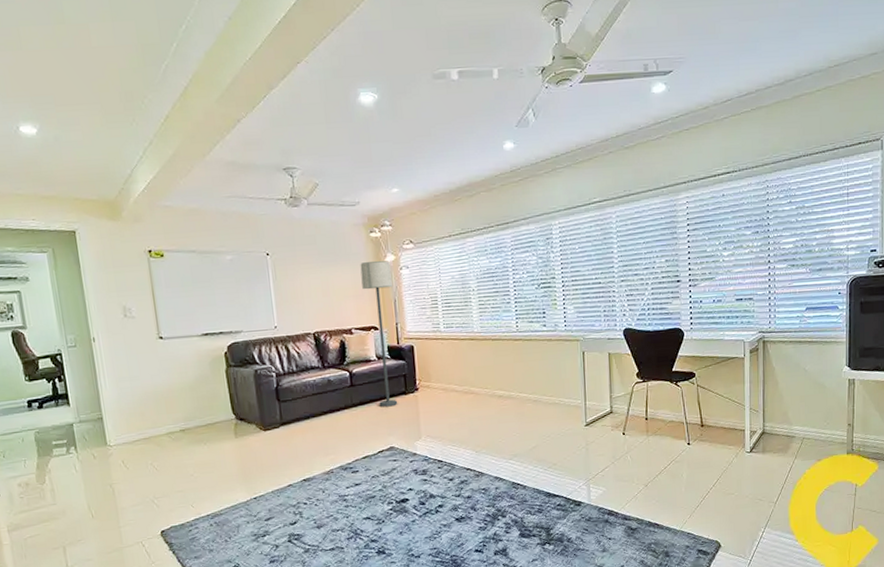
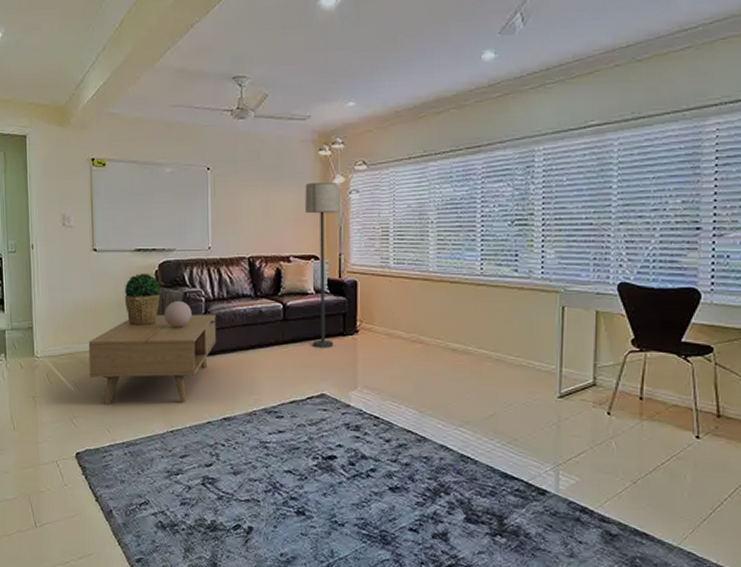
coffee table: none [163,387,291,483] -> present [88,314,217,406]
potted plant: none [195,356,232,405] -> present [124,274,161,325]
decorative sphere: none [236,377,265,403] -> present [164,300,192,328]

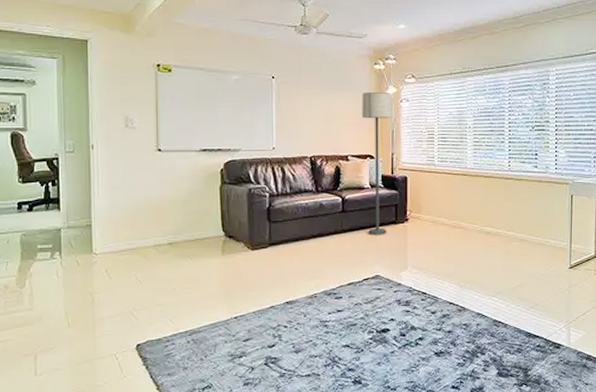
coffee table: present [88,314,217,406] -> none [151,208,280,297]
potted plant: present [124,274,161,325] -> none [189,172,226,219]
decorative sphere: present [164,300,192,328] -> none [229,196,256,221]

